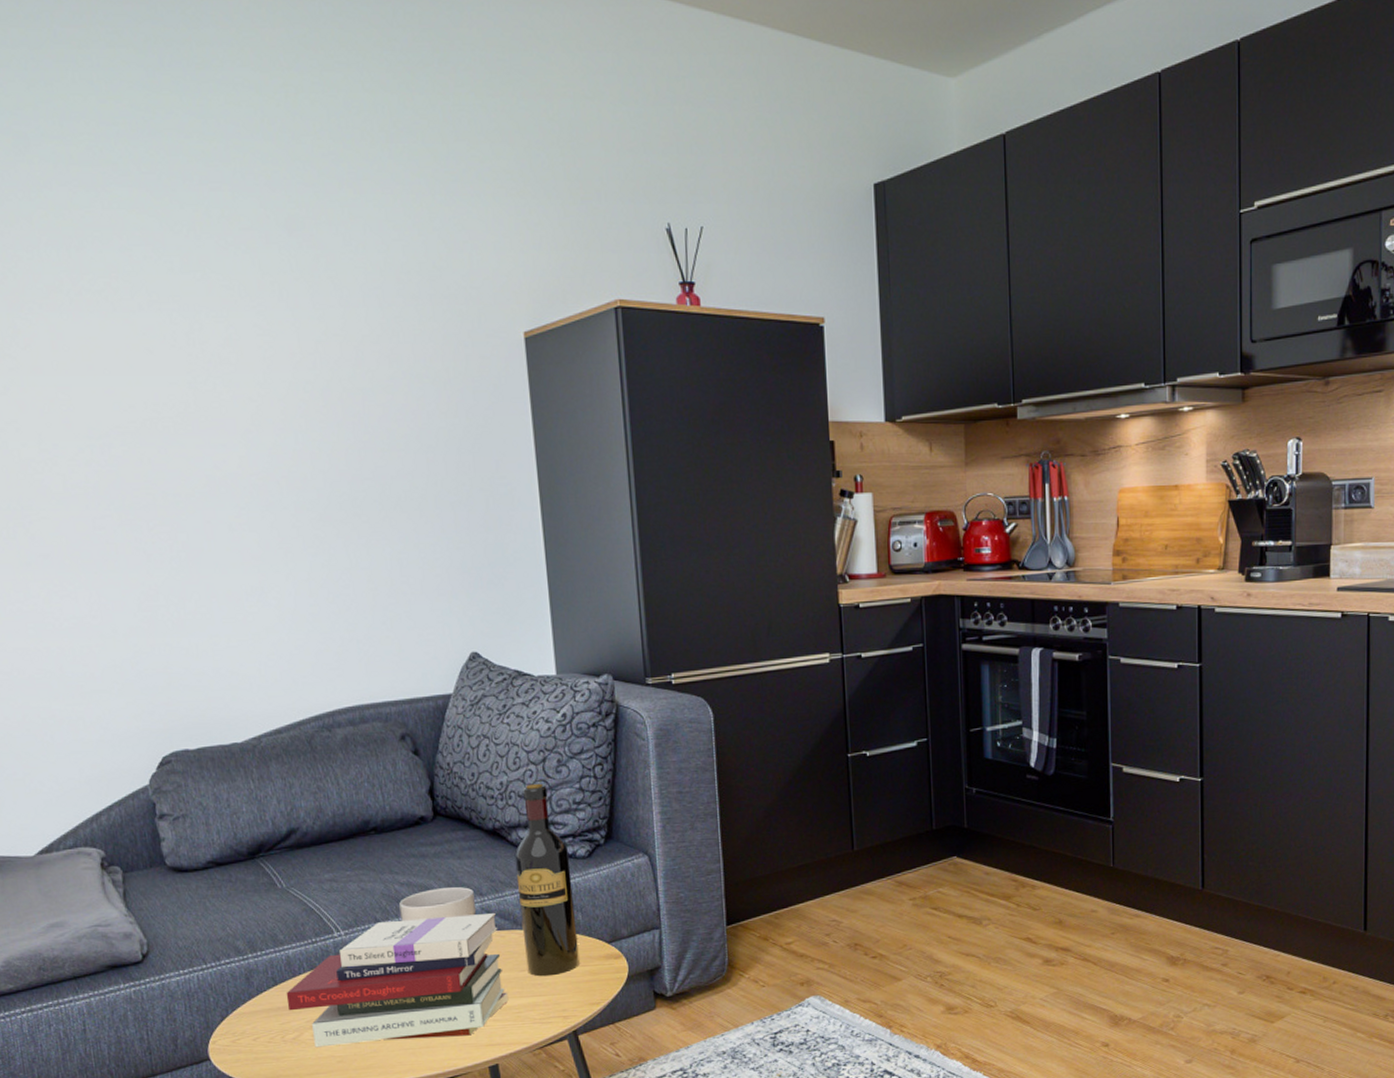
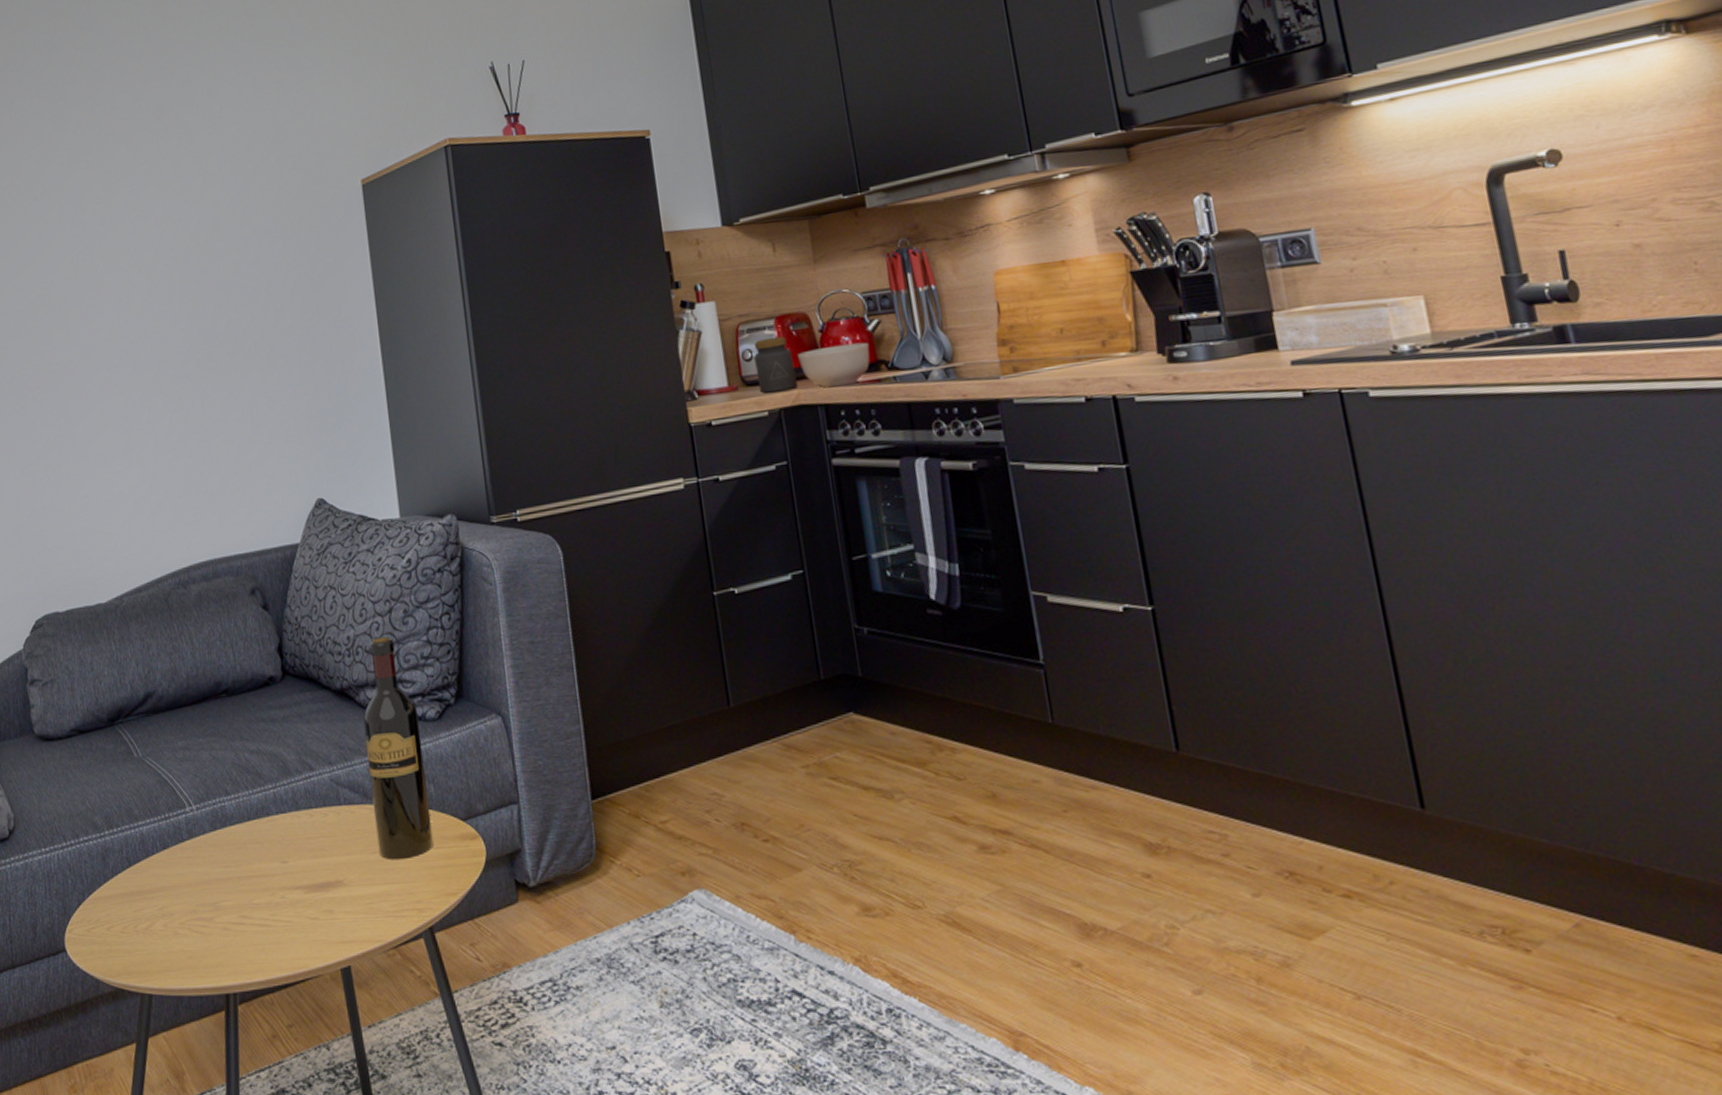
books: present [286,912,509,1048] -> none [139,784,360,940]
mug: present [399,887,477,921] -> none [249,755,326,794]
jar: none [903,531,939,583] -> present [754,336,797,395]
bowl: none [942,542,1006,581] -> present [798,342,870,388]

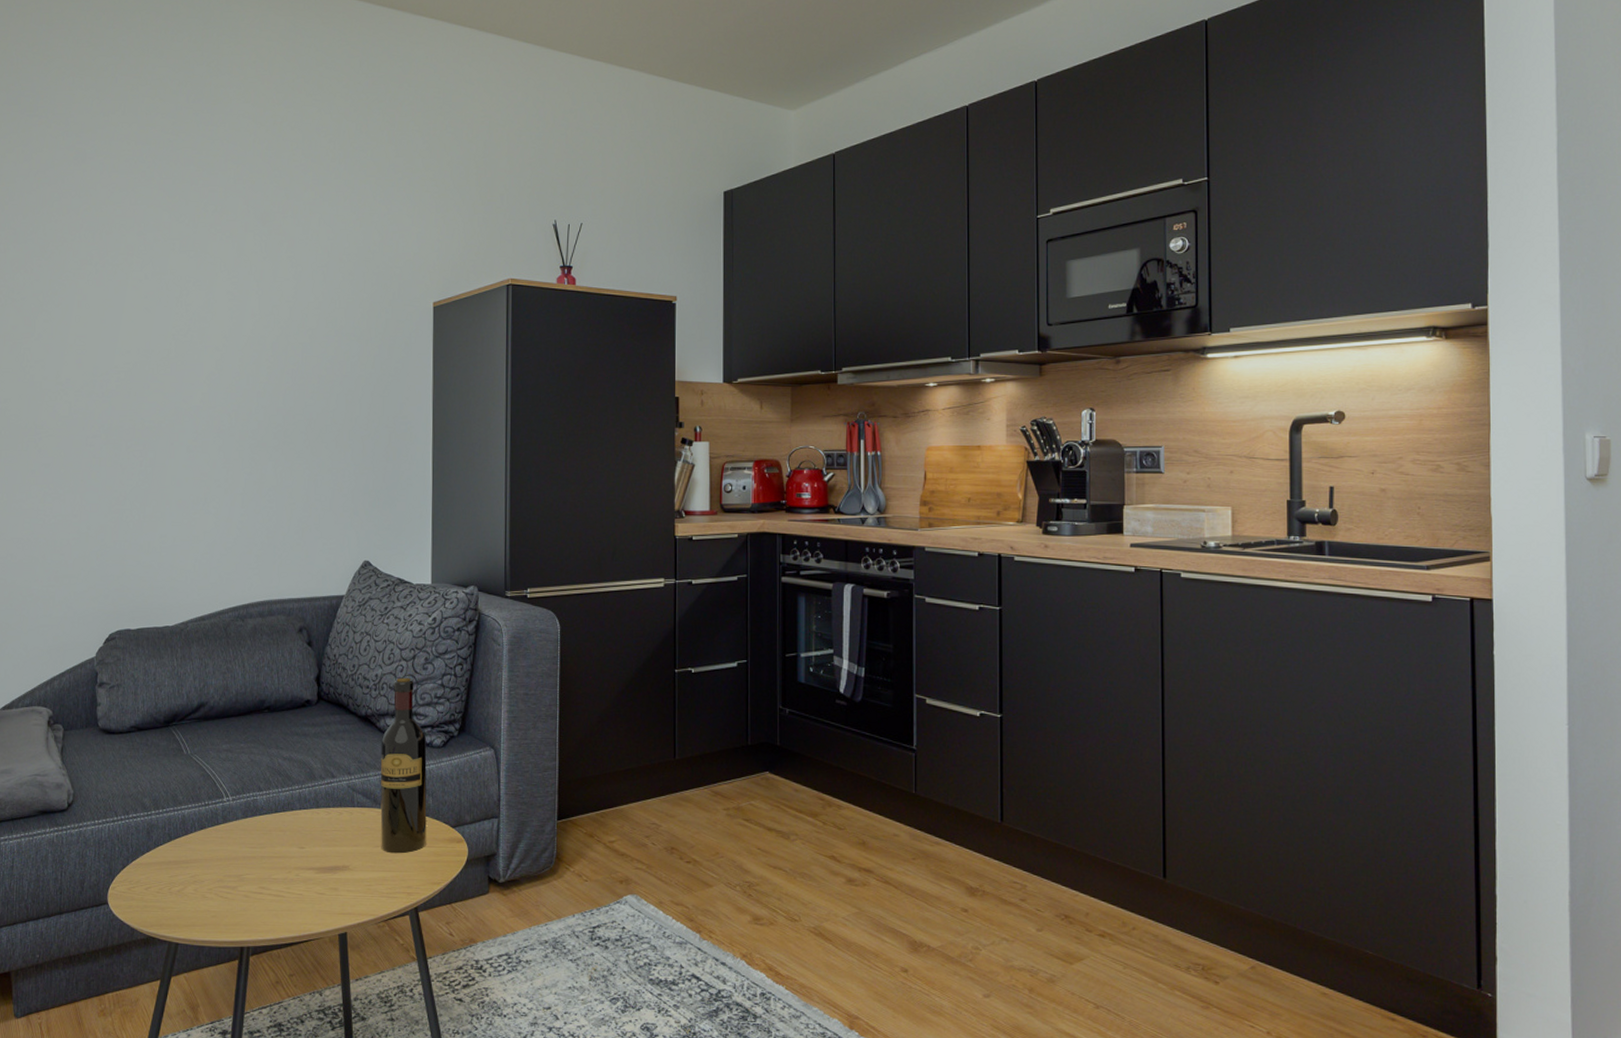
jar: present [754,336,797,395] -> none [733,476,764,521]
bowl: present [798,342,870,388] -> none [767,489,824,522]

